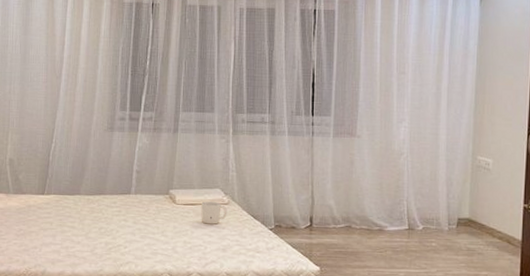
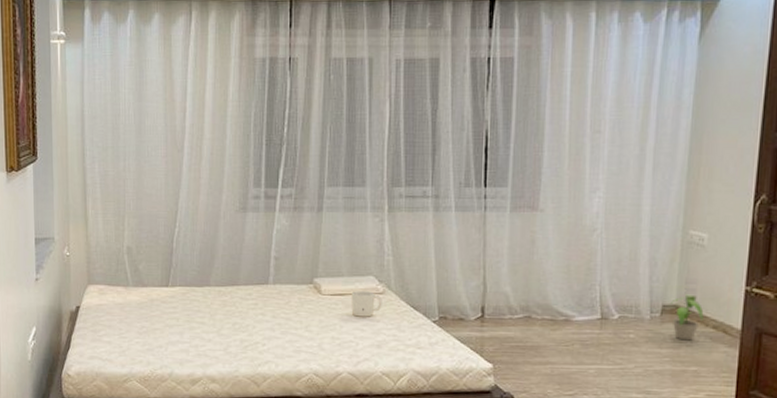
potted plant: none [465,210,491,249] -> present [671,294,704,341]

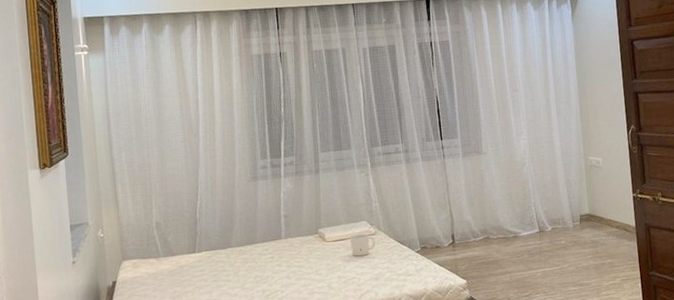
potted plant: present [671,294,704,341] -> none [585,204,609,241]

